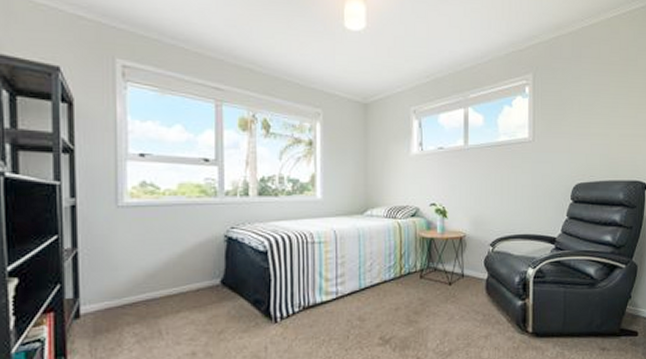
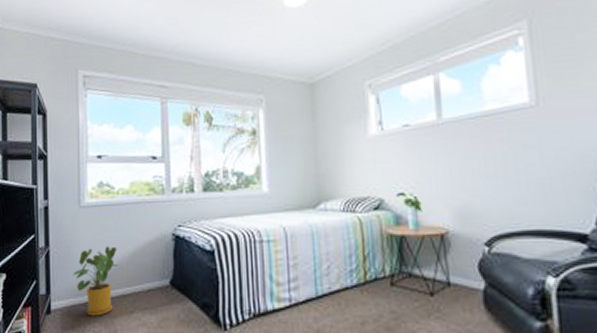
house plant: none [108,247,164,318] -> present [72,246,119,316]

